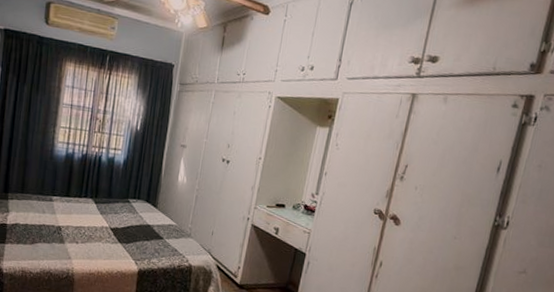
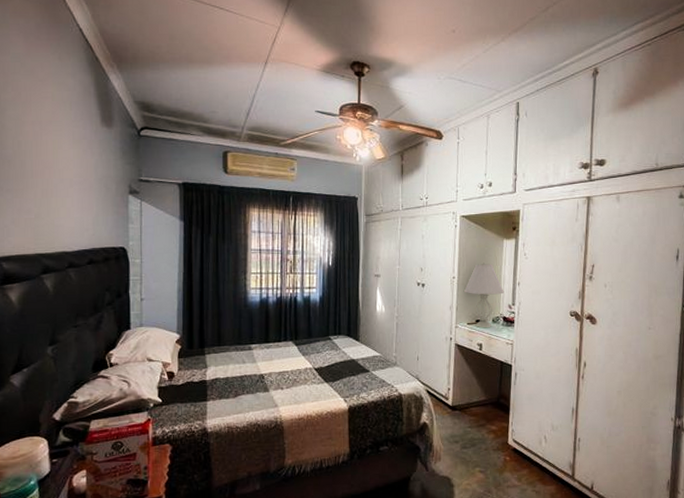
table lamp: none [268,147,310,214] -> present [463,263,504,329]

